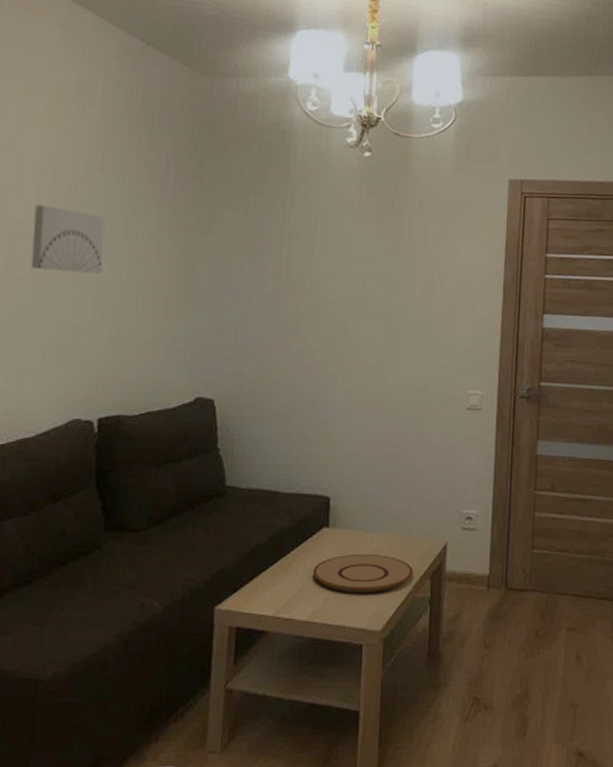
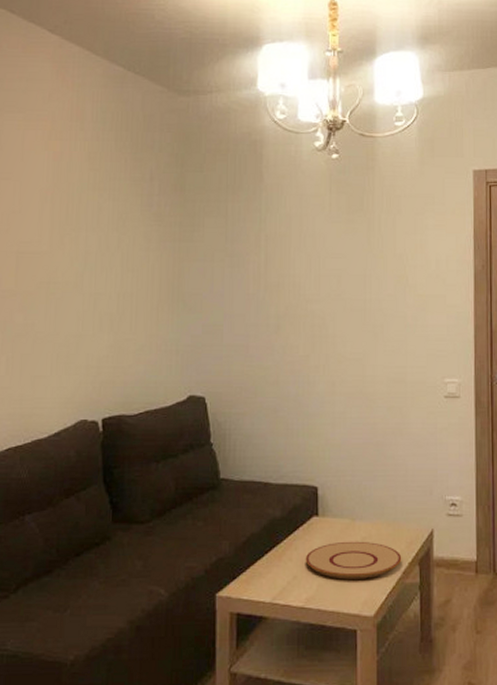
wall art: present [30,204,105,274] -> none [37,224,99,284]

